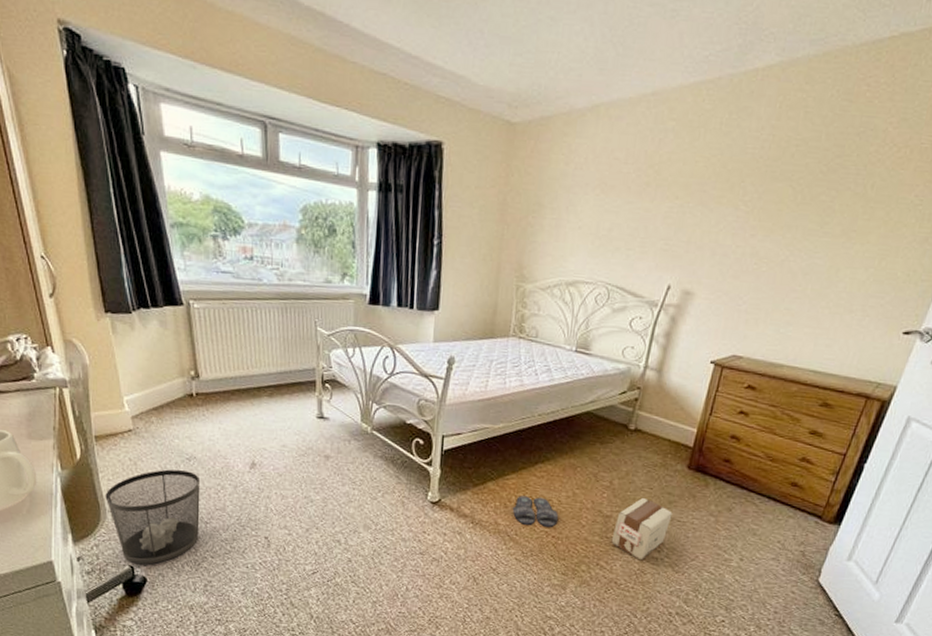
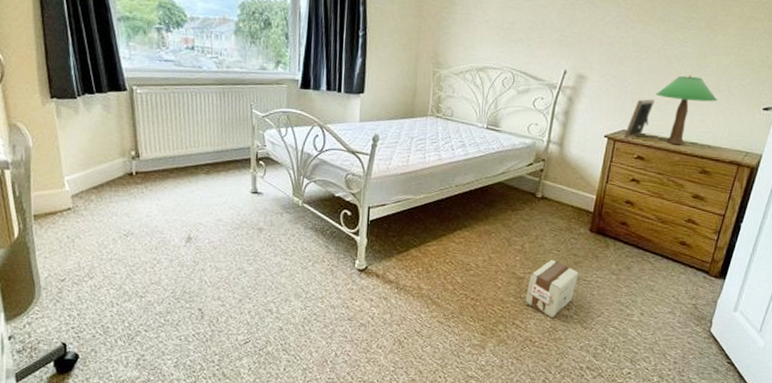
waste bin: present [105,469,201,565] -> none [40,245,137,341]
slippers: present [512,495,559,528] -> none [434,261,477,291]
picture frame: none [733,319,774,366] -> present [624,98,656,139]
table lamp: none [773,292,849,375] -> present [655,75,718,146]

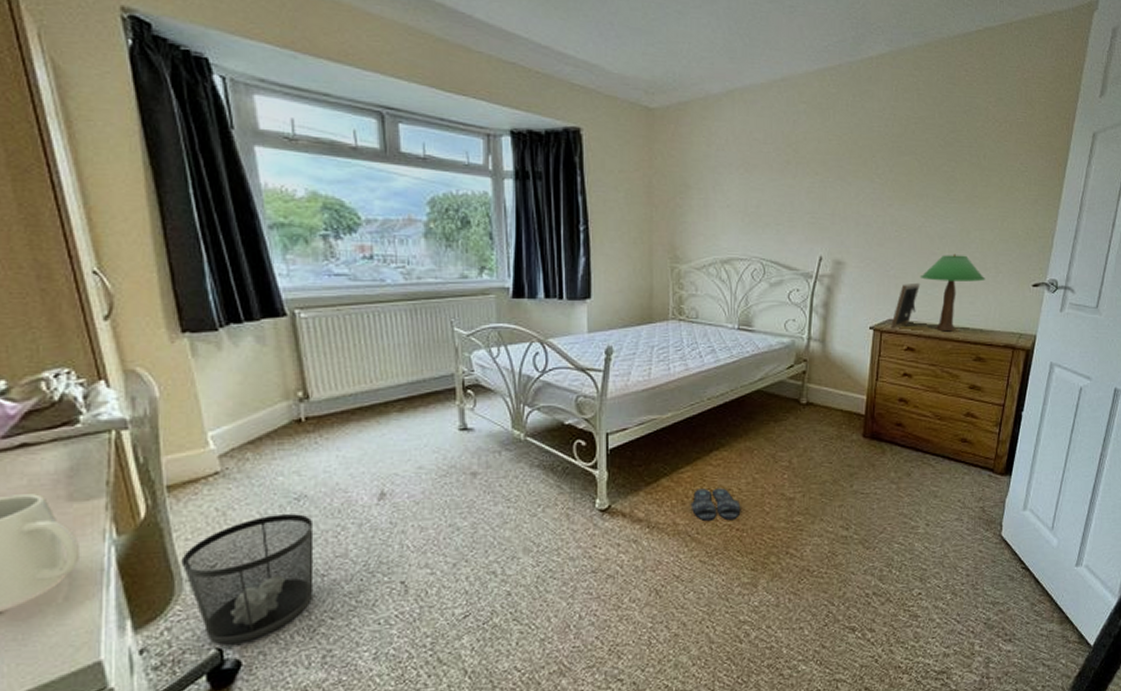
waste bin: none [40,245,137,341] -> present [181,514,314,645]
slippers: none [434,261,477,291] -> present [690,488,741,521]
box: present [525,260,579,319] -> none [798,474,855,542]

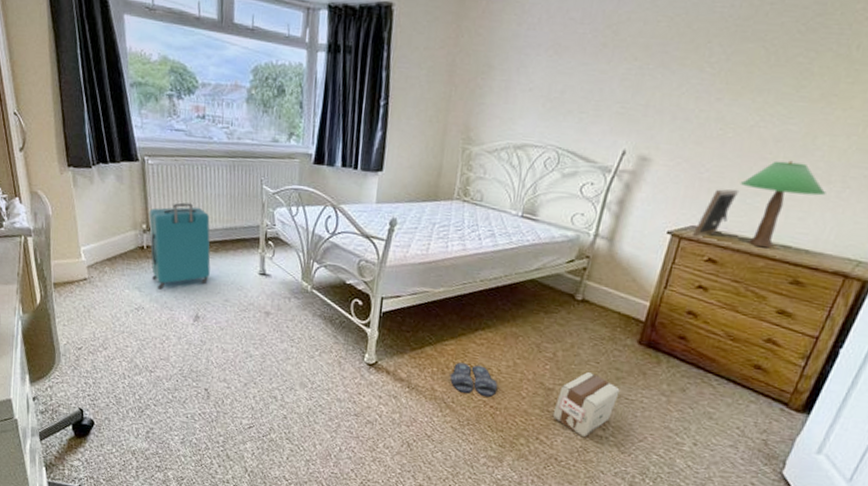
waste bin: present [181,514,314,645] -> none [60,318,147,409]
suitcase: none [305,358,395,469] -> present [149,202,211,290]
box: none [798,474,855,542] -> present [552,372,620,438]

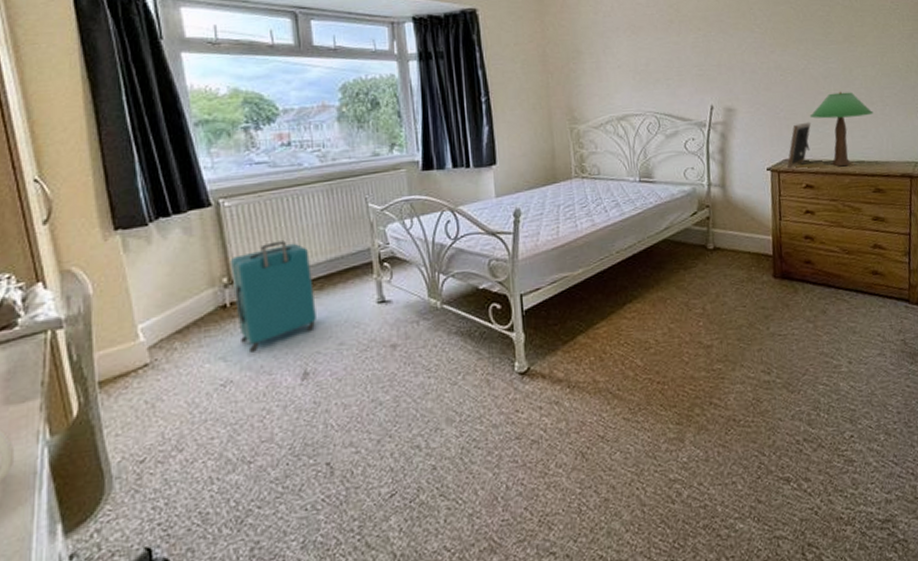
slippers: present [450,362,498,398] -> none [609,340,660,376]
box: present [552,372,620,438] -> none [718,318,772,388]

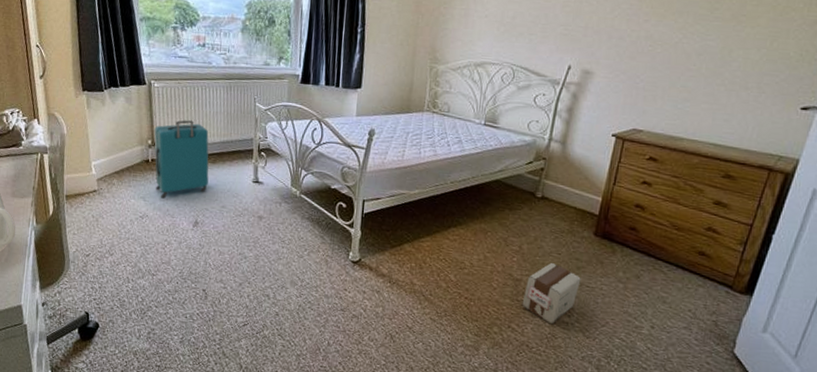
box: none [718,318,772,388] -> present [522,263,581,325]
picture frame: present [787,121,812,169] -> none [634,96,671,139]
table lamp: present [809,91,874,167] -> none [671,71,745,148]

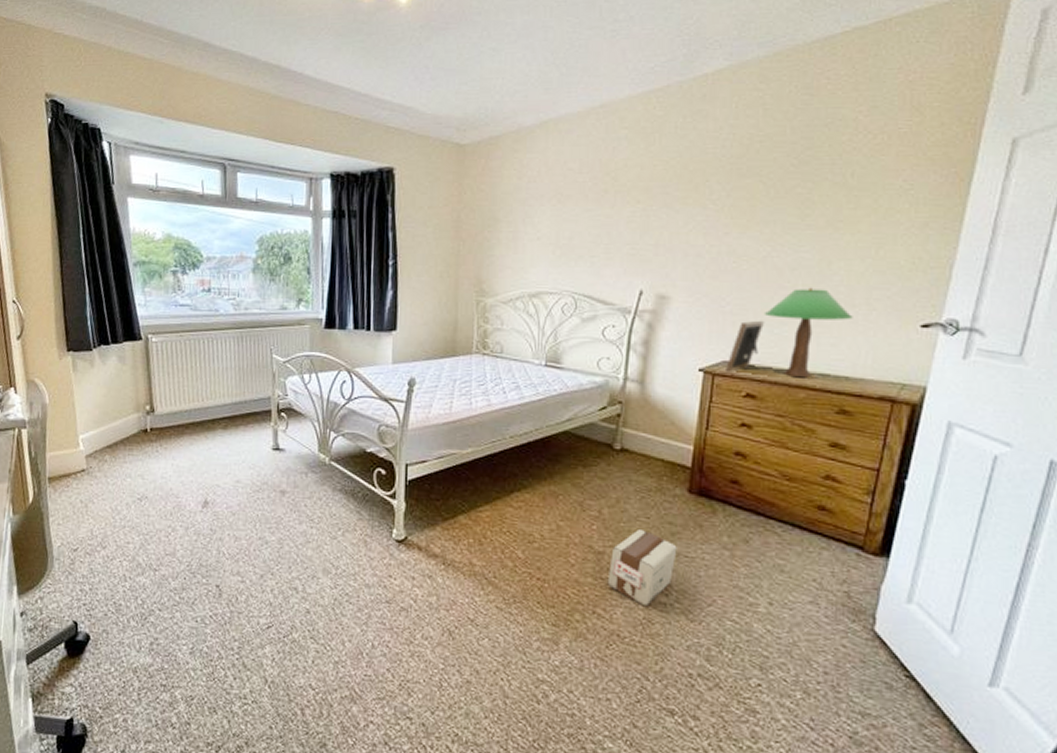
suitcase: present [154,120,209,199] -> none [152,379,220,475]
picture frame: none [634,96,671,139] -> present [726,320,765,372]
table lamp: none [671,71,745,148] -> present [764,287,853,378]

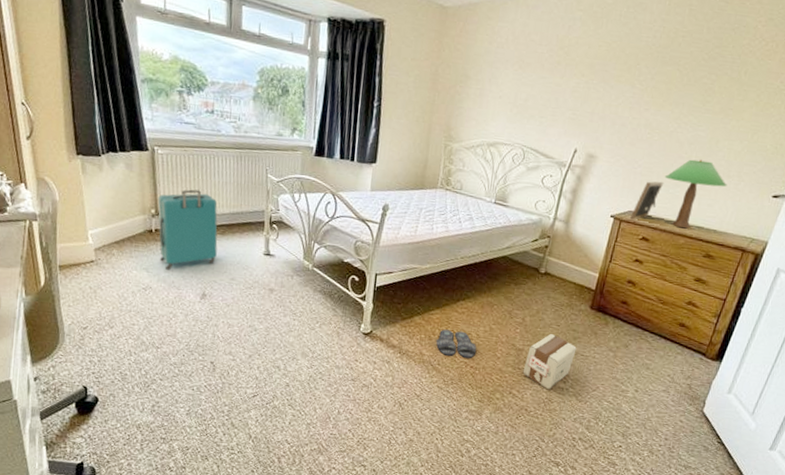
suitcase: none [152,379,220,475] -> present [157,189,218,270]
slippers: none [488,530,543,568] -> present [436,329,477,359]

